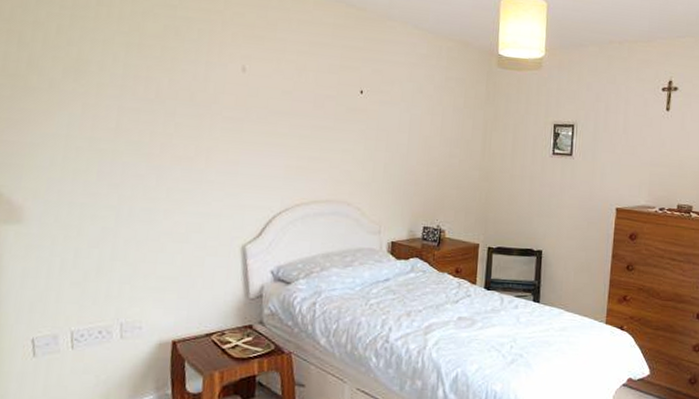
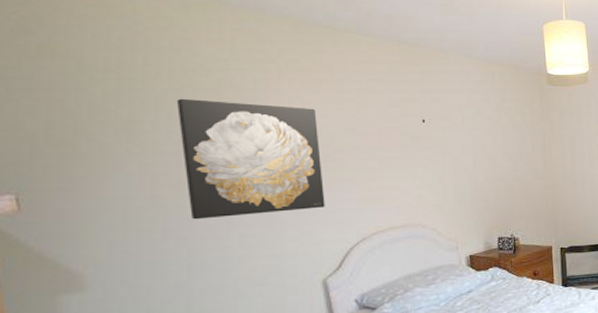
wall art: none [123,42,255,172] -> present [176,98,325,220]

